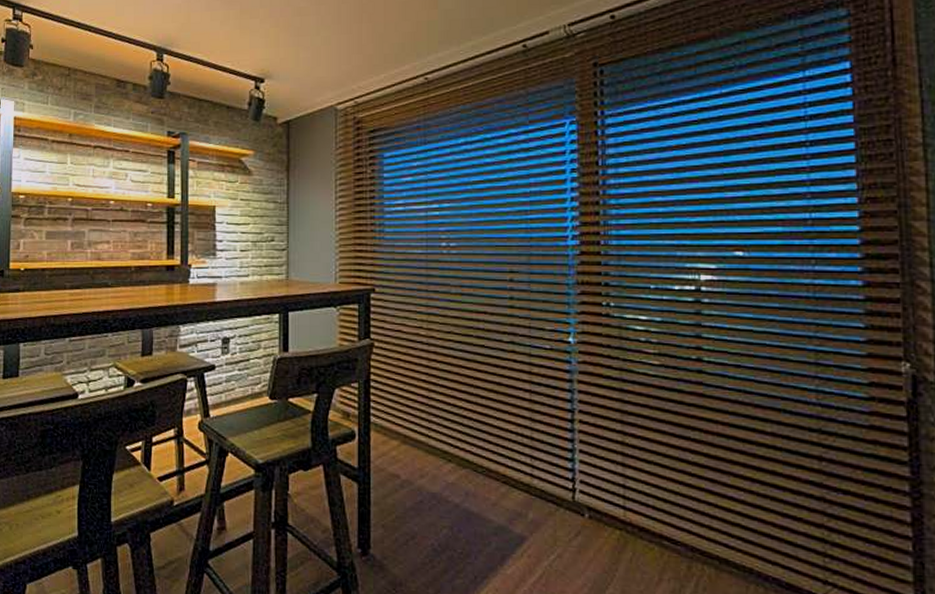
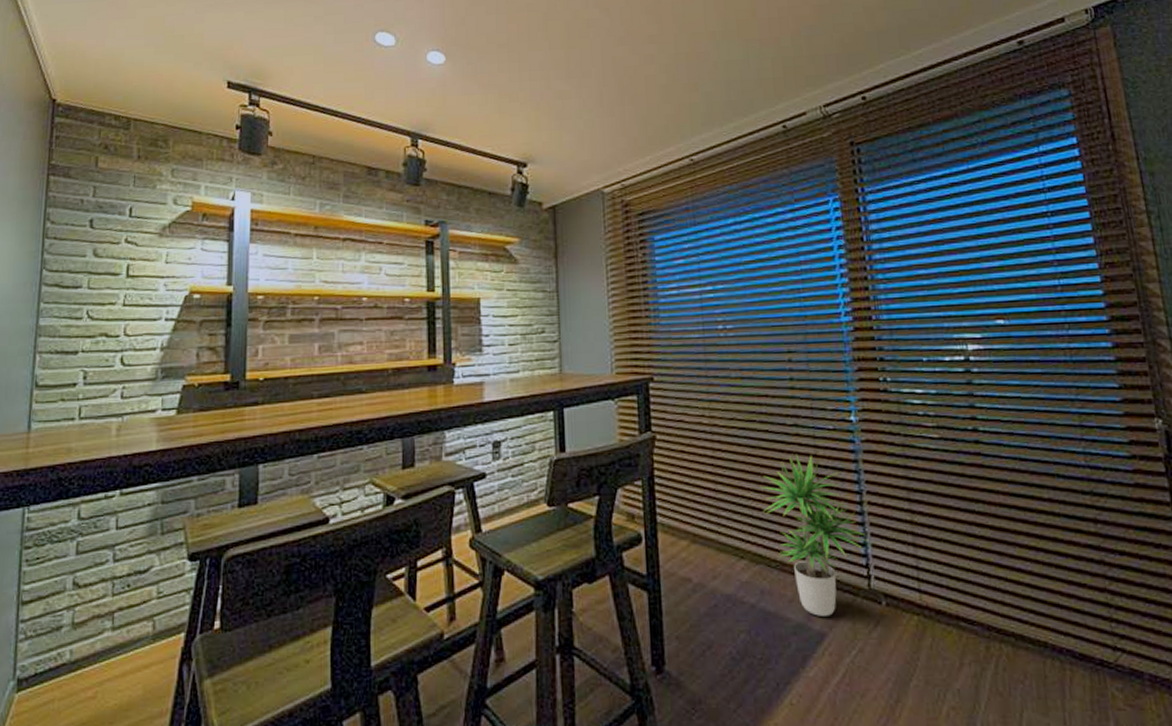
potted plant: none [473,370,575,522] -> present [761,455,867,616]

